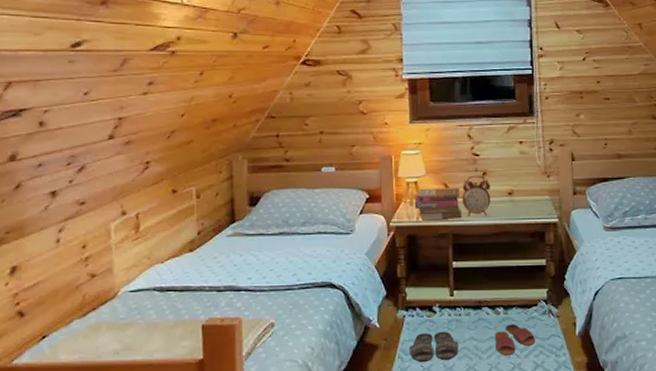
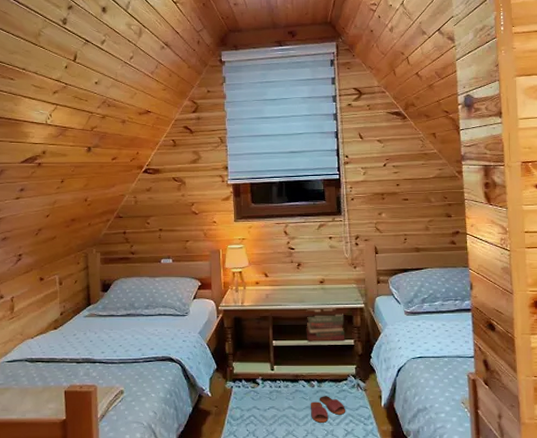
slippers: present [408,331,459,362] -> none [236,401,279,427]
books: present [414,188,461,222] -> none [239,277,280,306]
alarm clock: present [462,175,491,216] -> none [280,266,305,302]
books: none [491,223,536,263] -> present [306,308,345,343]

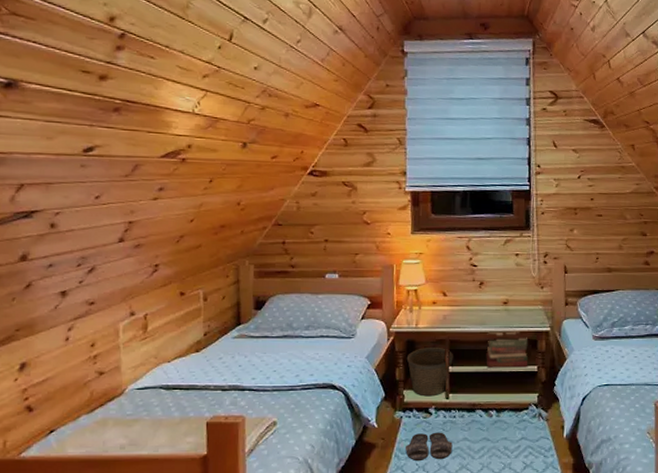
basket: none [234,324,276,368] -> present [406,348,453,397]
slippers: none [236,401,279,427] -> present [404,432,453,460]
slippers: present [310,396,346,423] -> none [487,426,526,455]

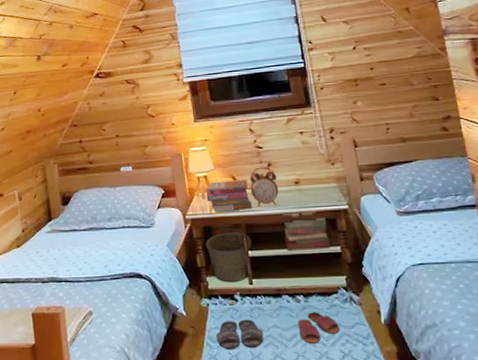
books: none [413,296,459,328] -> present [205,180,252,213]
alarm clock: none [459,285,488,324] -> present [249,166,279,206]
slippers: none [487,426,526,455] -> present [297,312,340,344]

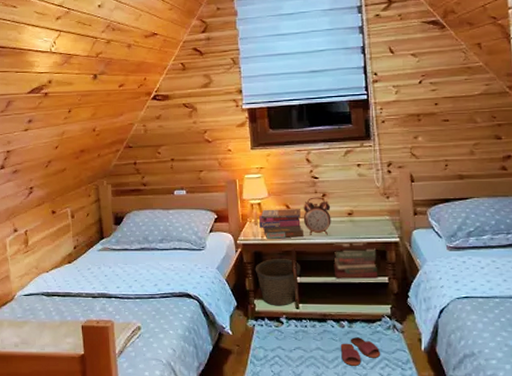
slippers: present [215,319,264,349] -> none [259,341,306,367]

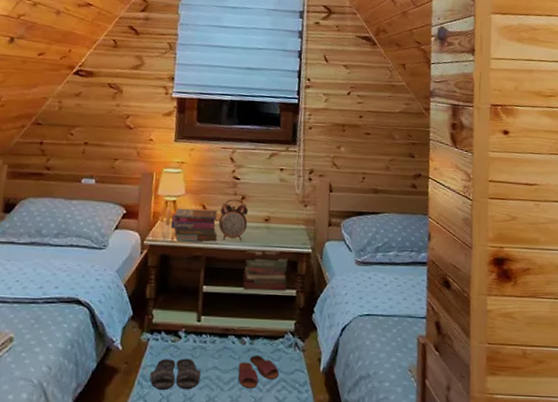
basket: present [255,259,301,306] -> none [158,264,209,318]
slippers: none [259,341,306,367] -> present [149,358,201,390]

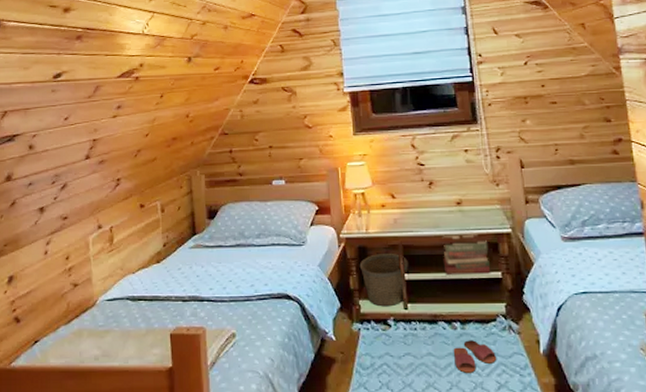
slippers: present [149,358,201,390] -> none [365,346,417,377]
basket: none [158,264,209,318] -> present [359,254,408,307]
books: present [170,208,217,242] -> none [362,198,410,233]
alarm clock: present [218,199,249,240] -> none [409,185,440,227]

